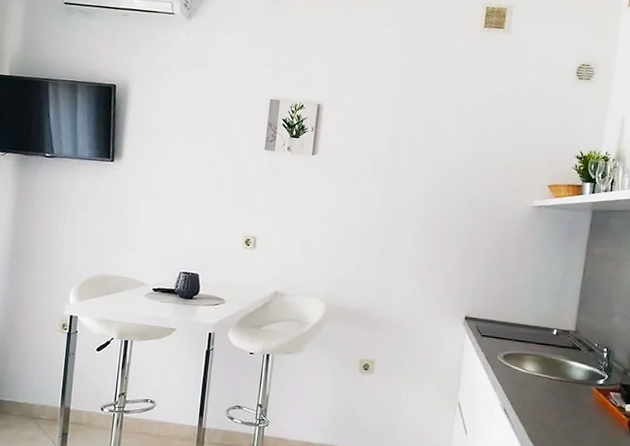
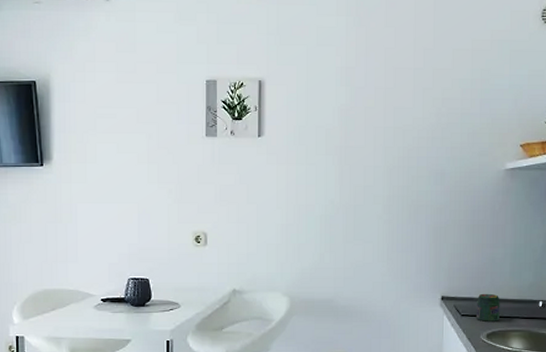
jar: none [495,317,518,345] -> present [477,293,500,323]

